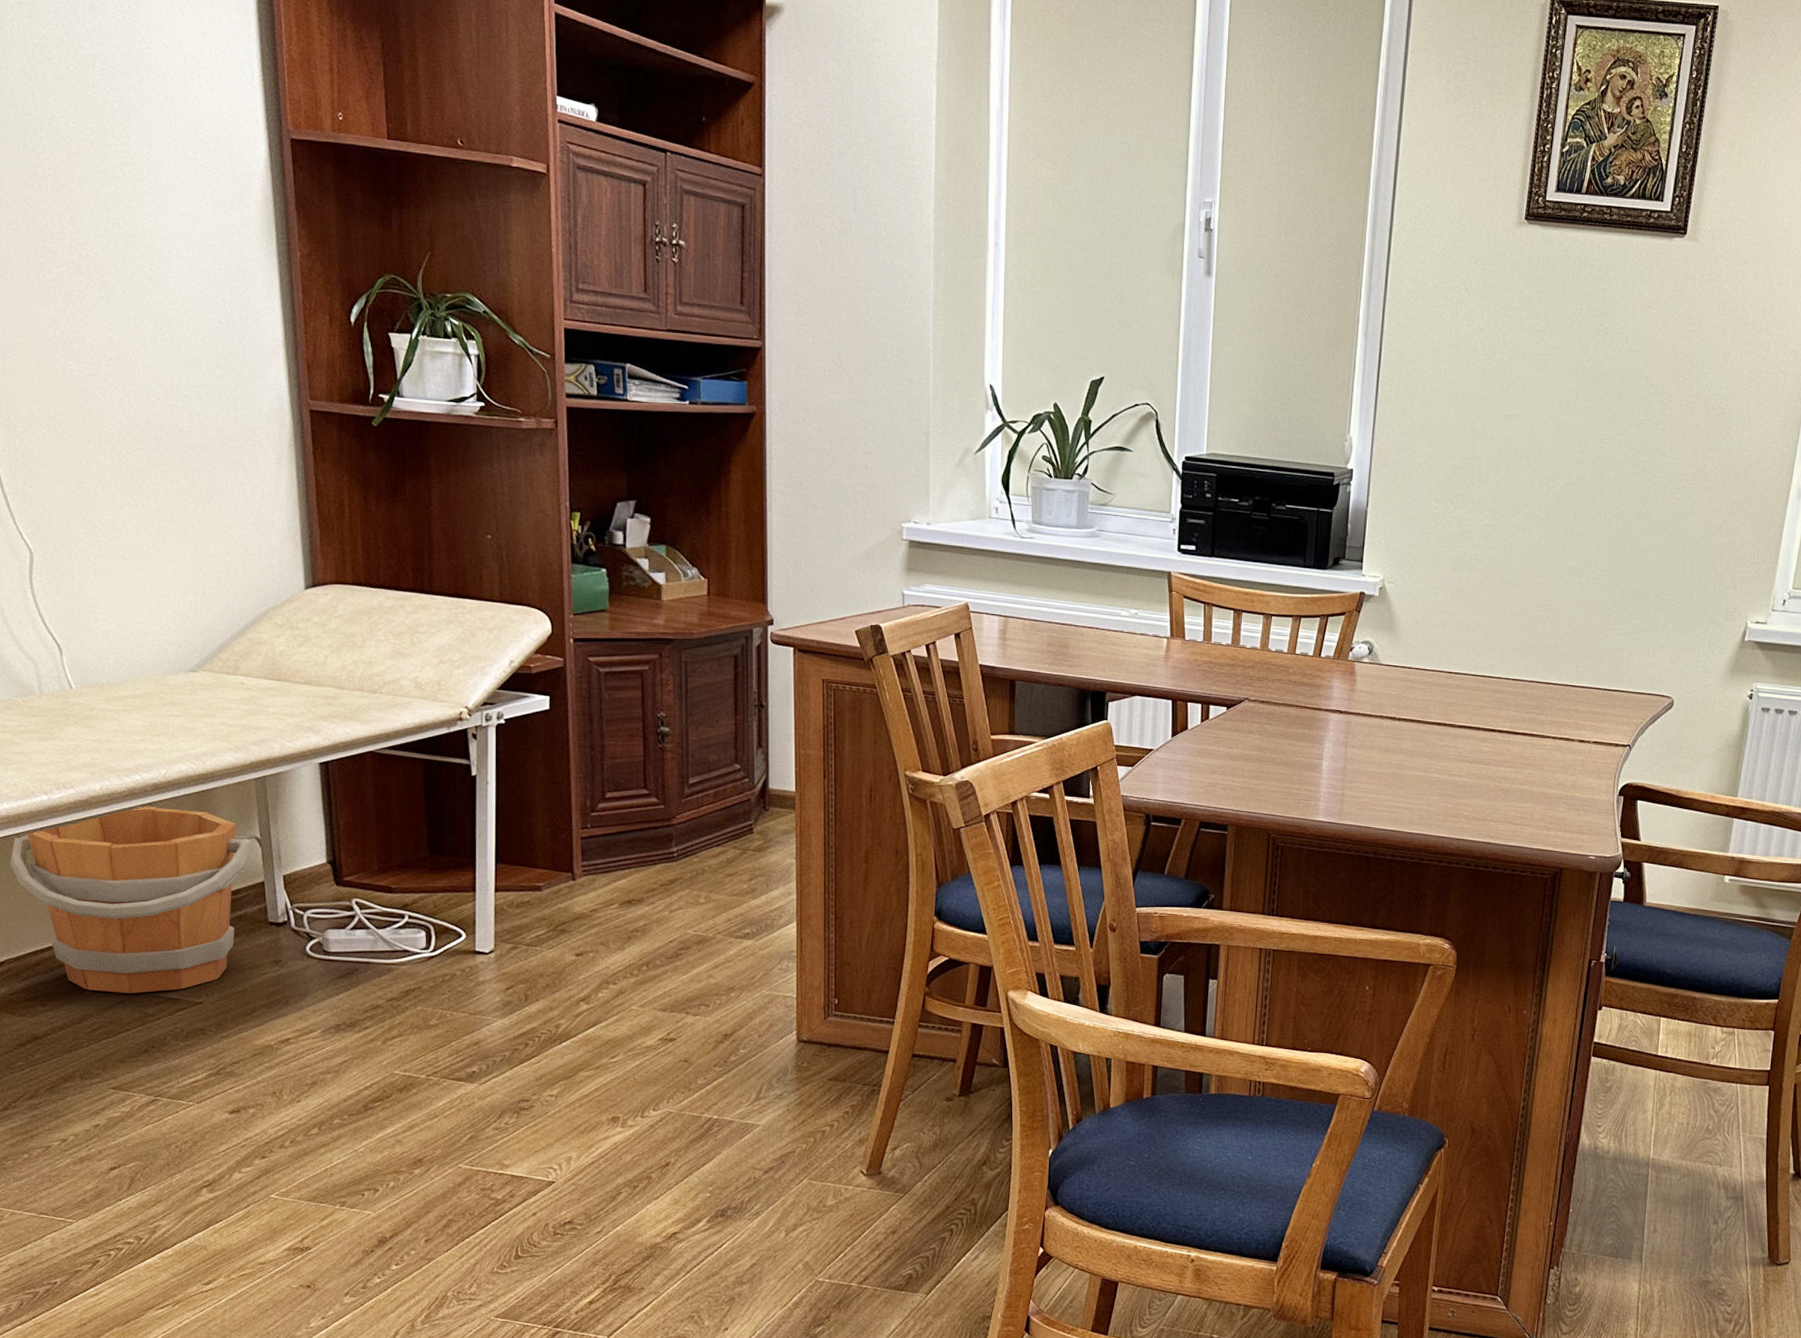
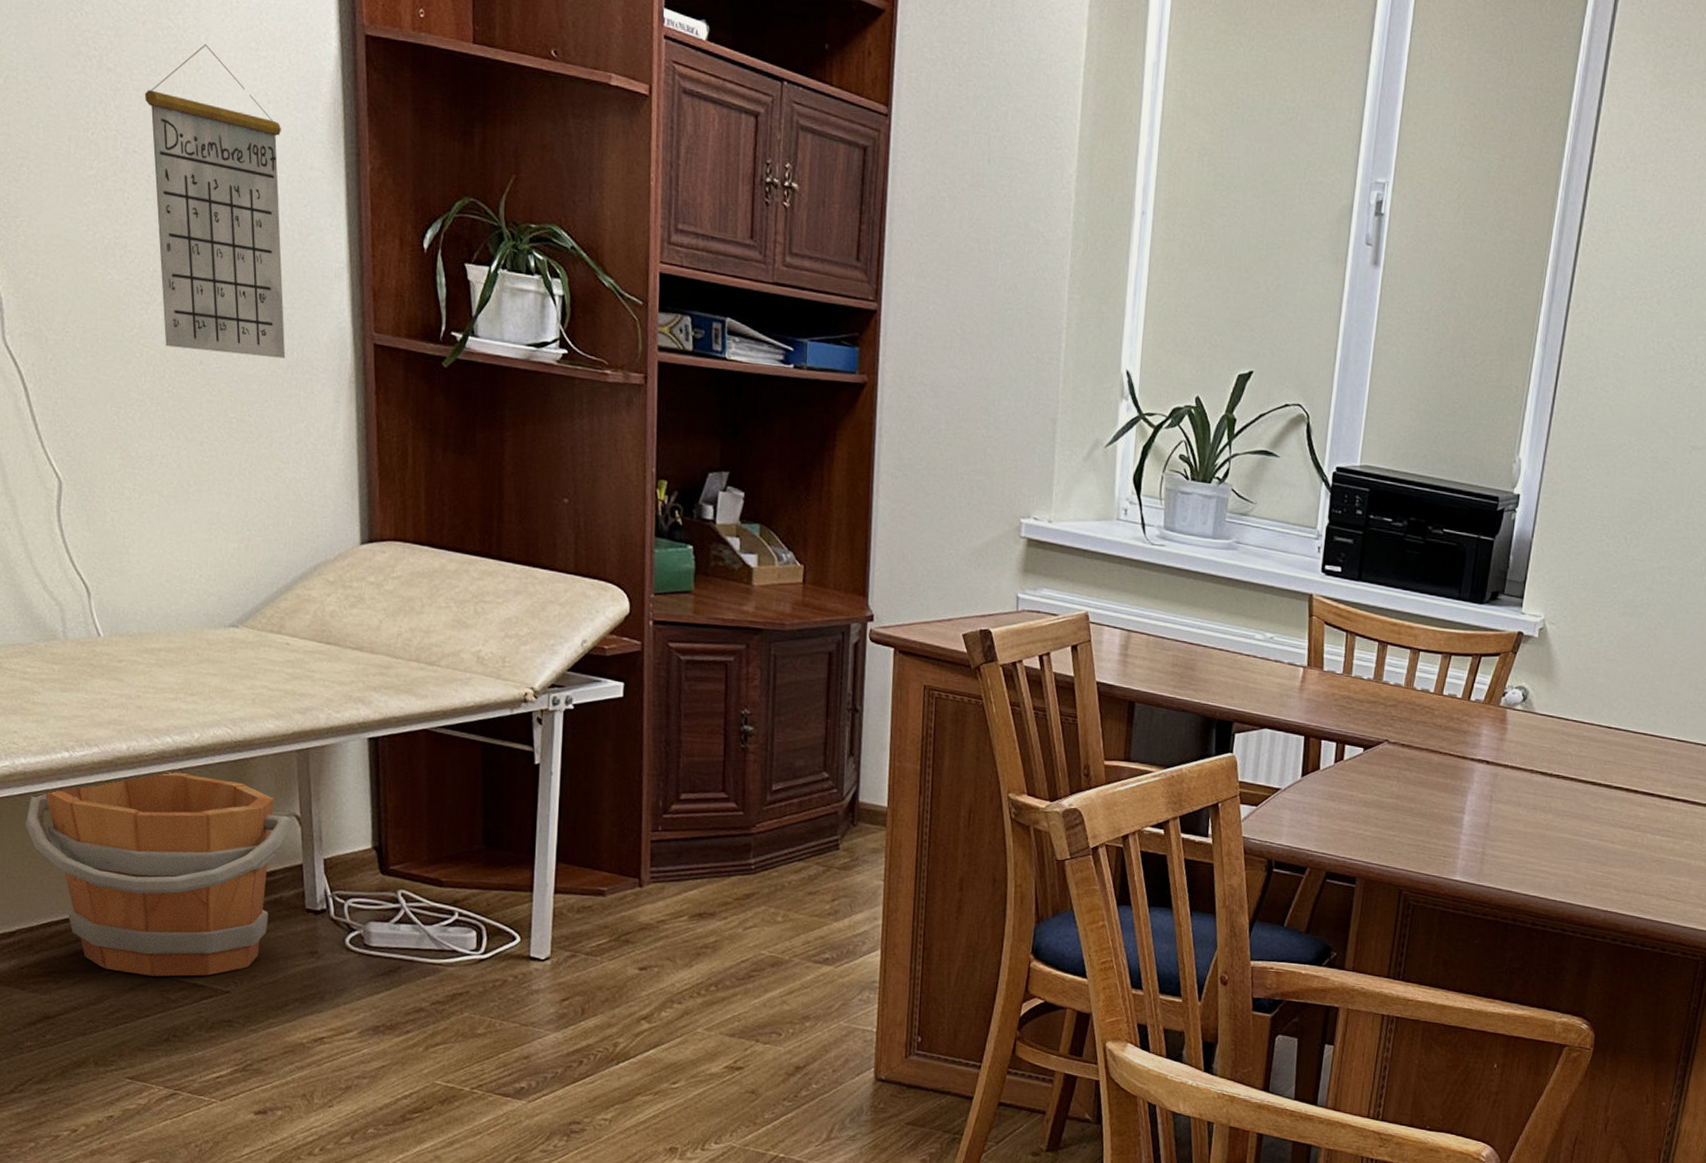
calendar: none [95,157,231,429] -> present [144,44,286,359]

